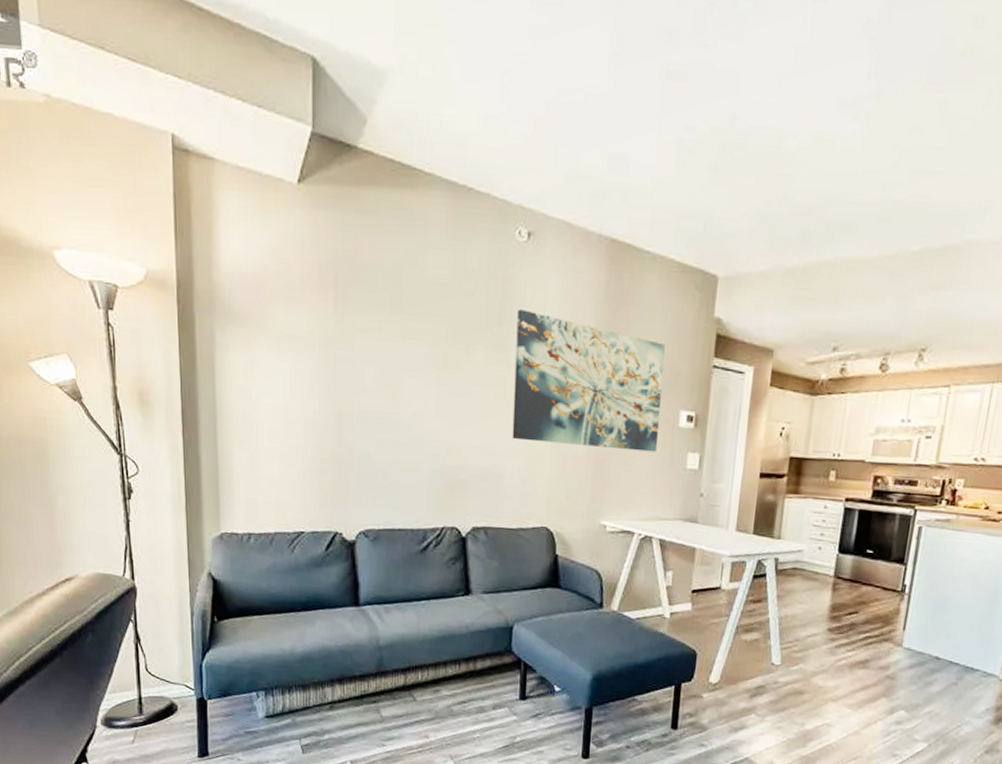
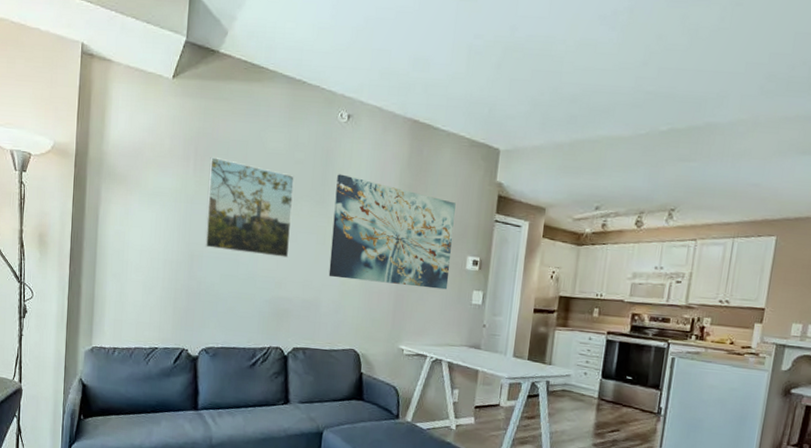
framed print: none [354,287,464,418] -> present [205,156,294,259]

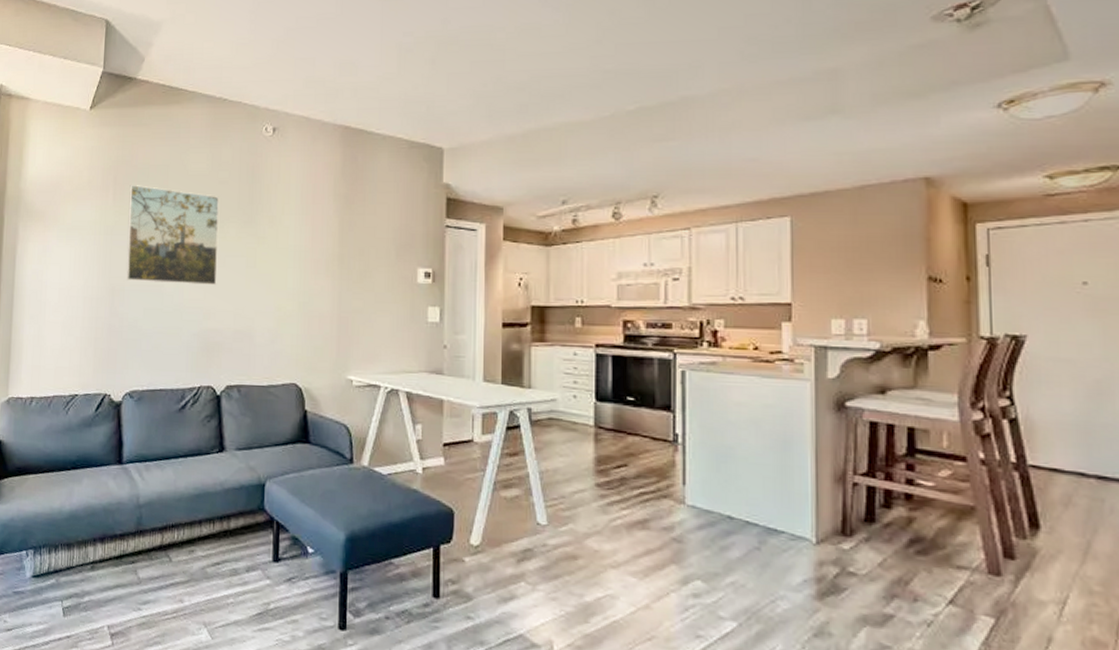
wall art: present [328,174,456,290] -> none [262,190,399,308]

